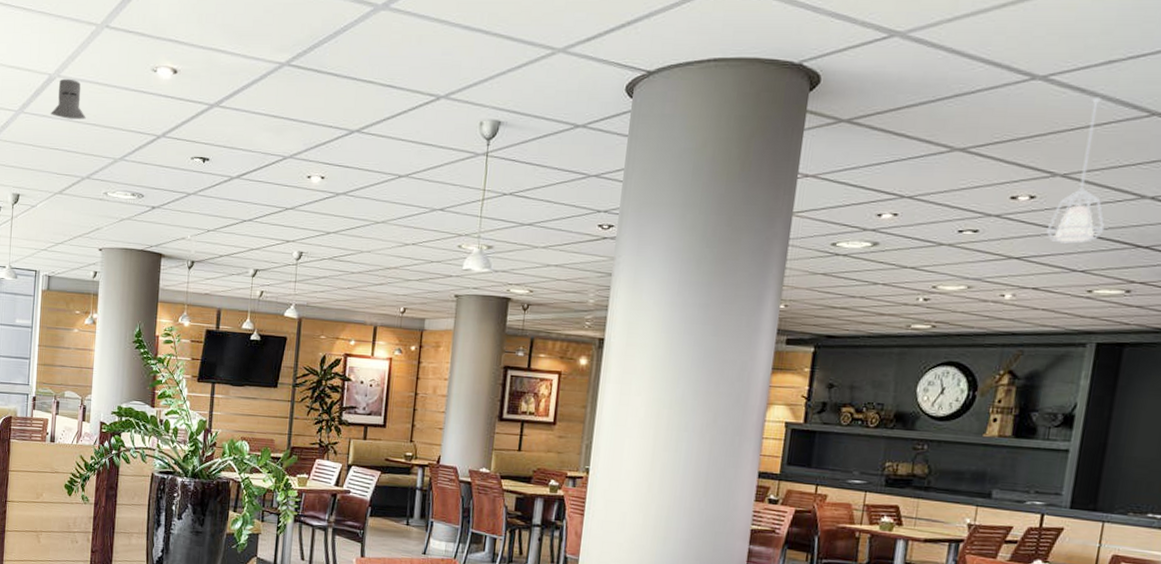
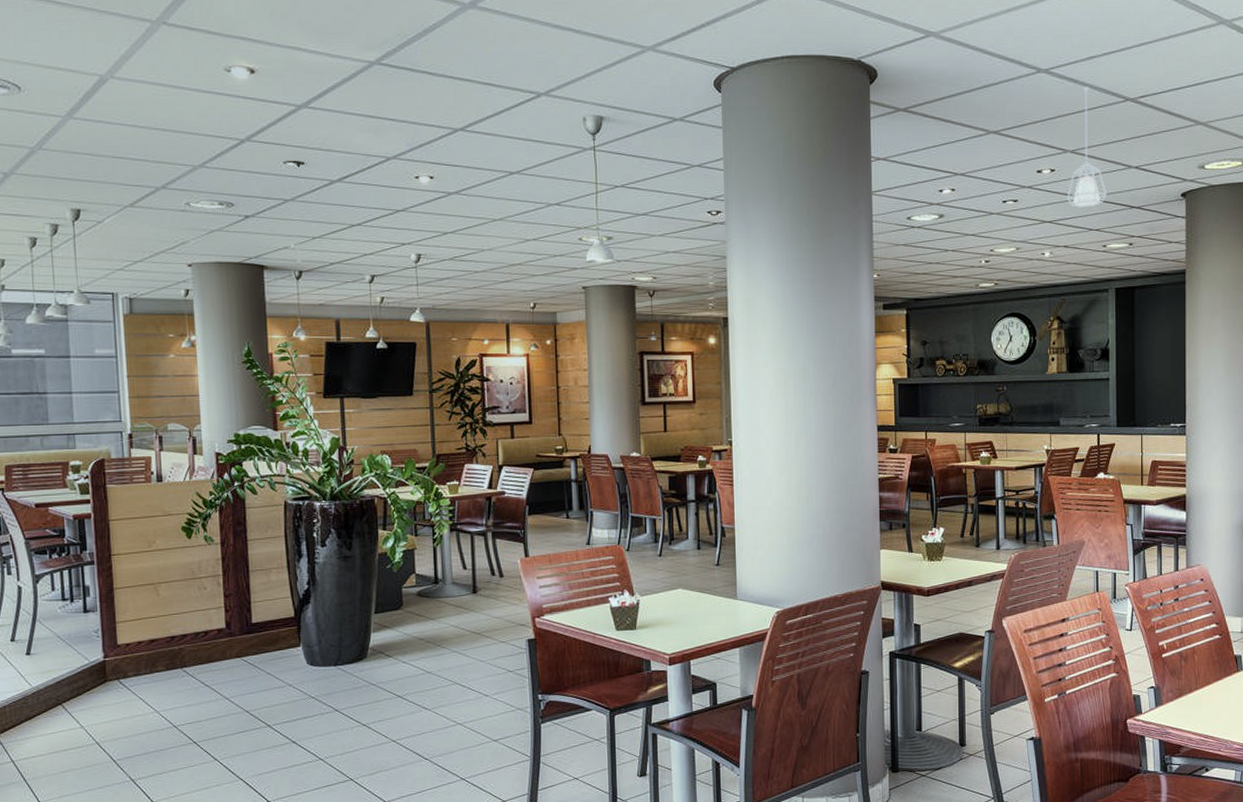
knight helmet: present [51,78,86,119] -> none [108,80,152,124]

